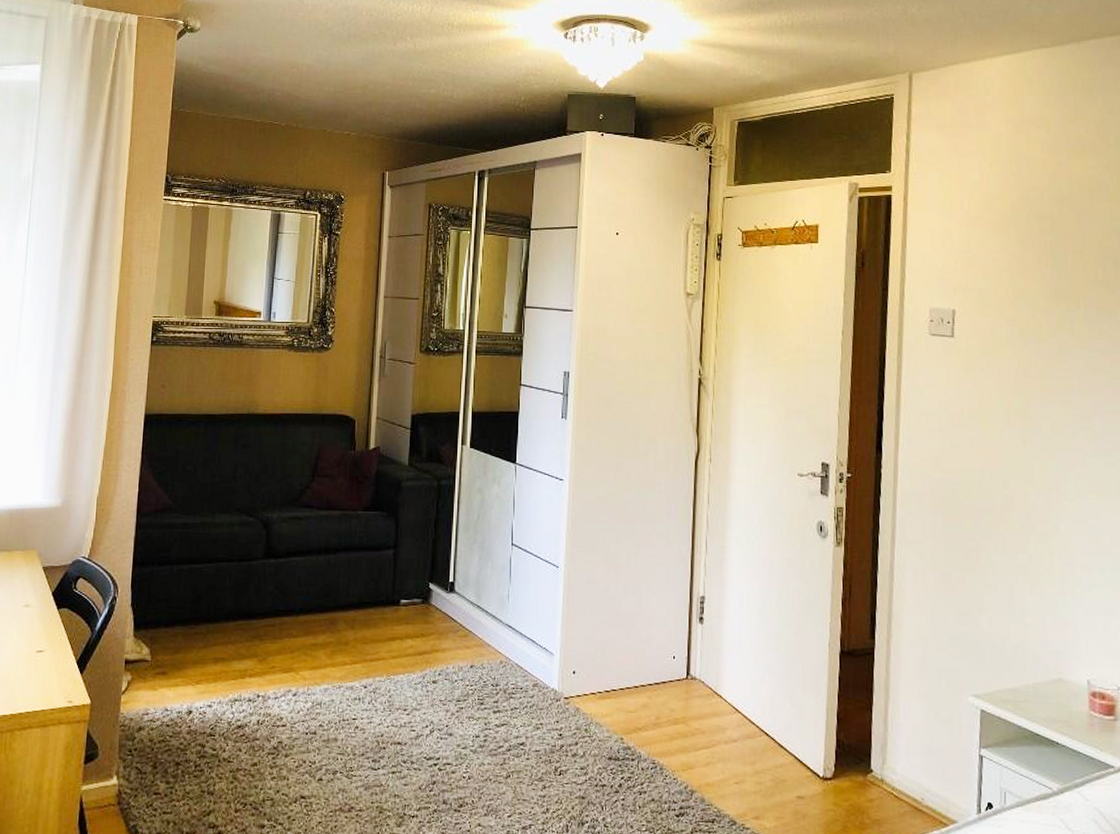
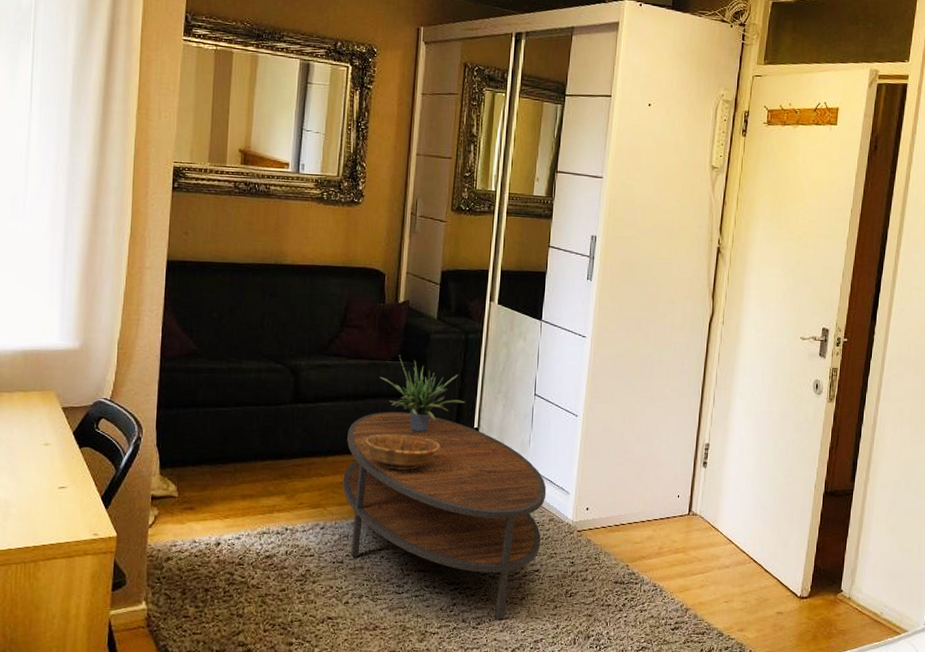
coffee table: none [315,565,529,801] -> present [342,411,547,619]
decorative bowl: none [337,590,415,629] -> present [364,434,441,470]
potted plant: none [352,505,440,588] -> present [380,356,466,433]

